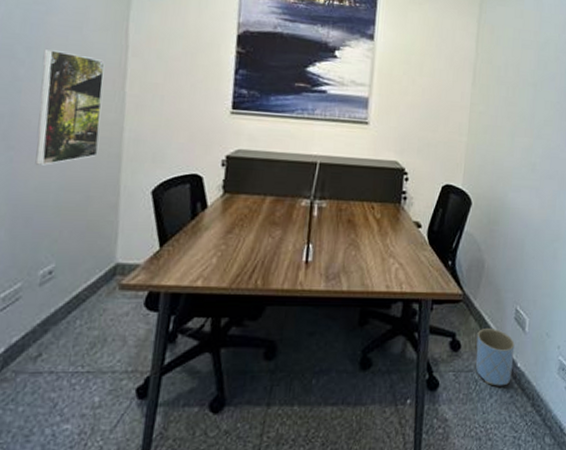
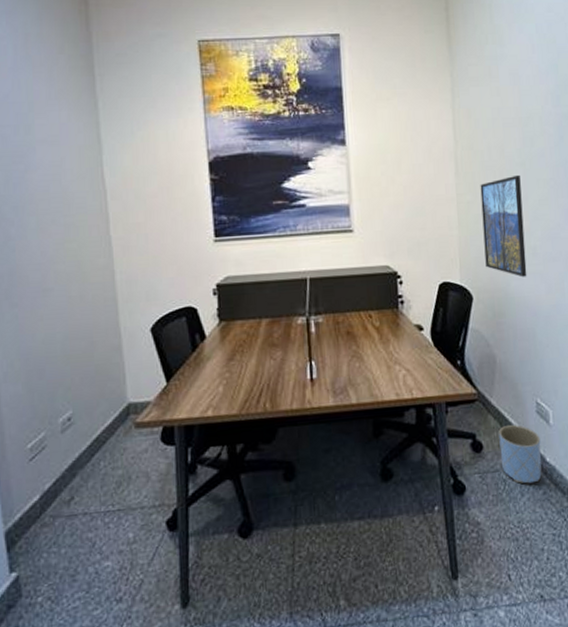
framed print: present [35,48,105,166] -> none [29,205,95,318]
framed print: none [487,93,531,190] -> present [480,174,527,277]

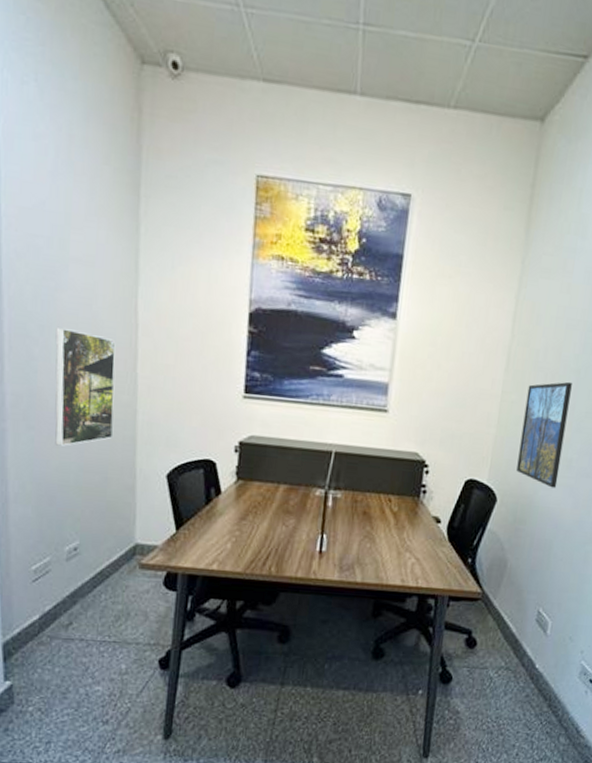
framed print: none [29,205,95,318] -> present [55,326,116,446]
planter: present [499,424,542,484] -> none [491,627,535,685]

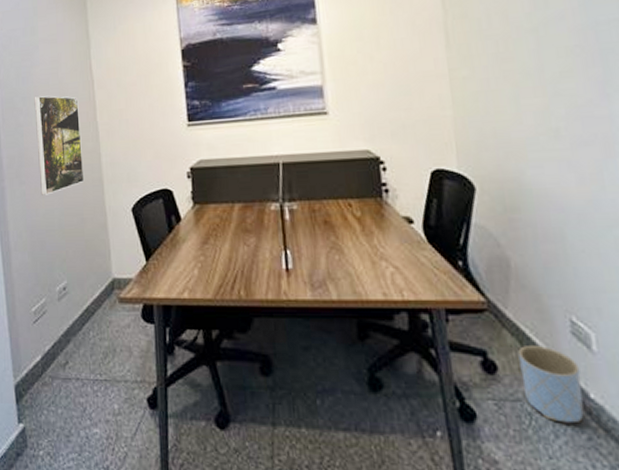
planter: none [491,627,535,685] -> present [518,344,584,424]
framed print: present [516,381,572,488] -> none [478,42,549,165]

